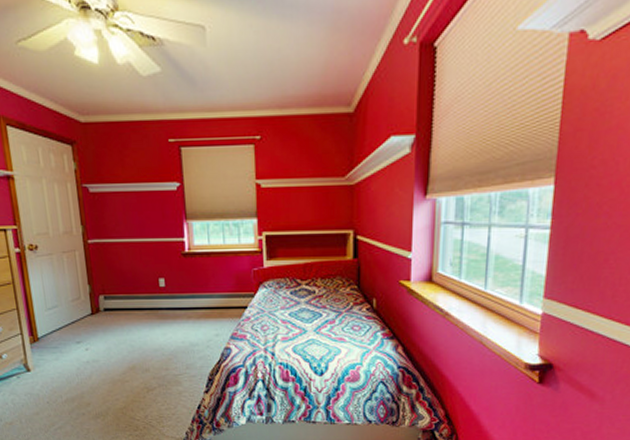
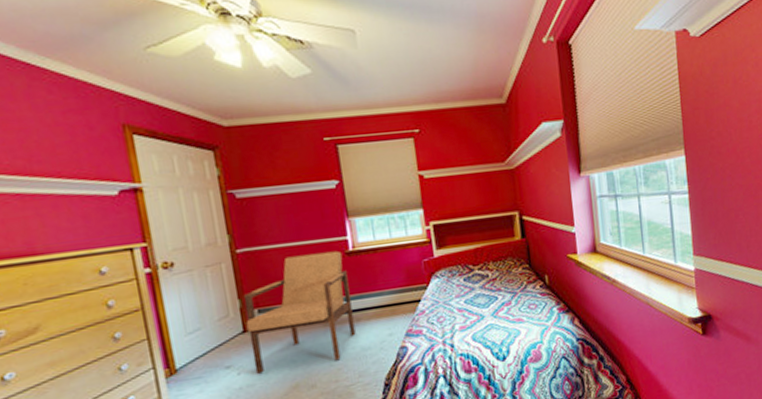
armchair: none [92,250,186,352] -> present [243,250,356,374]

